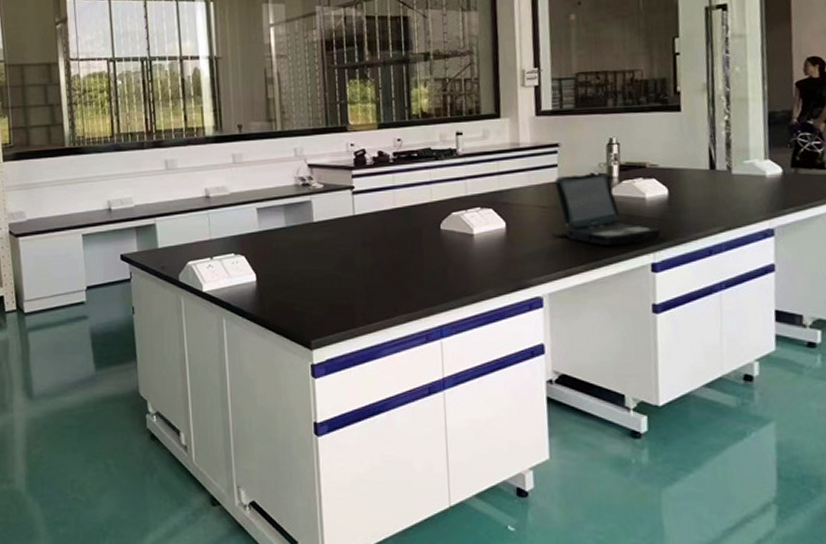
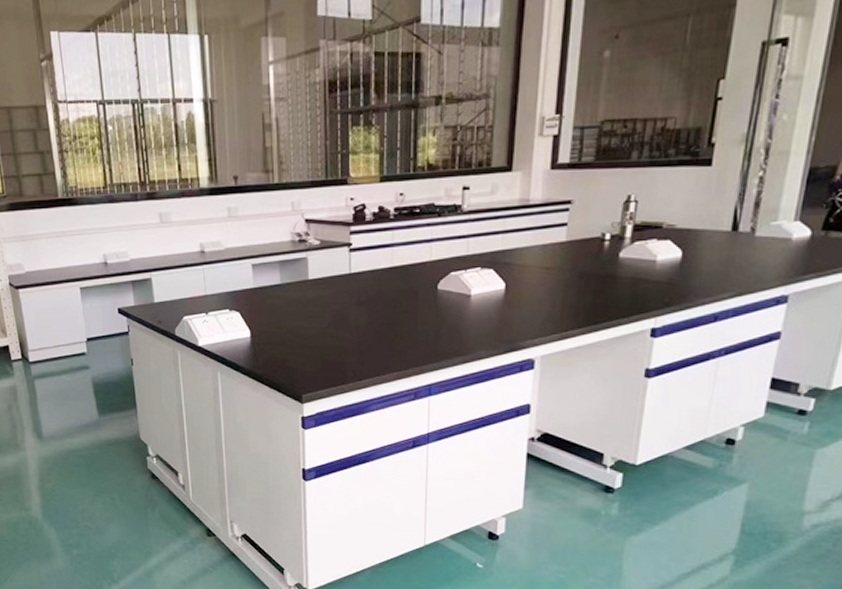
laptop: present [552,172,661,246] -> none [552,232,667,309]

